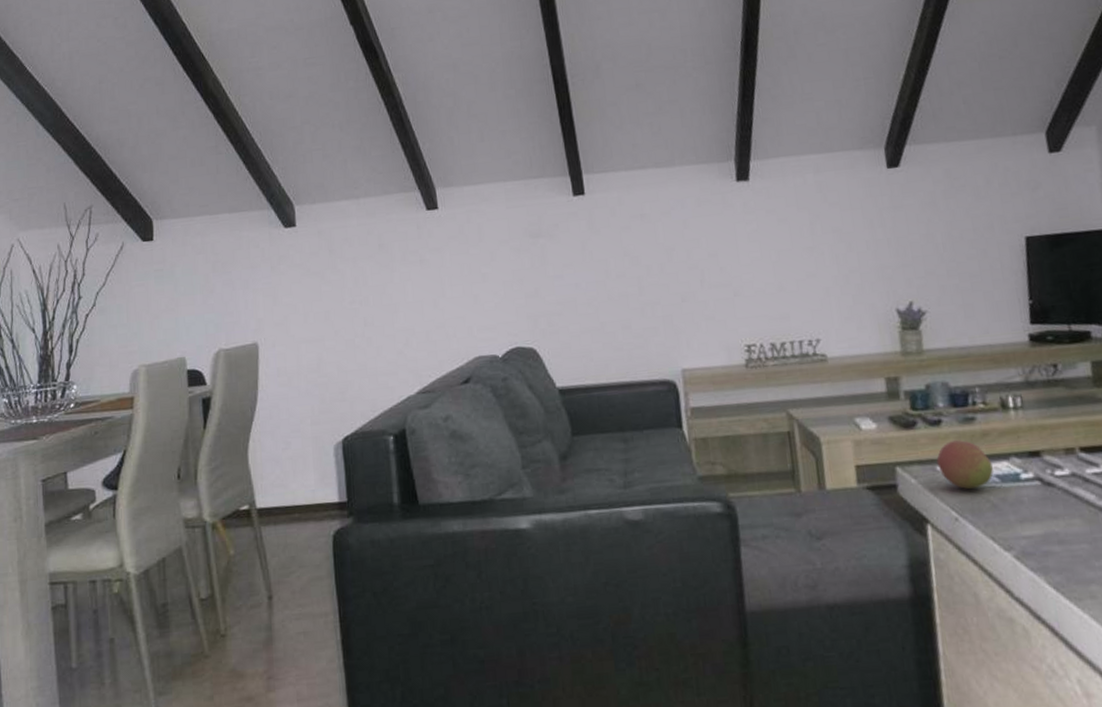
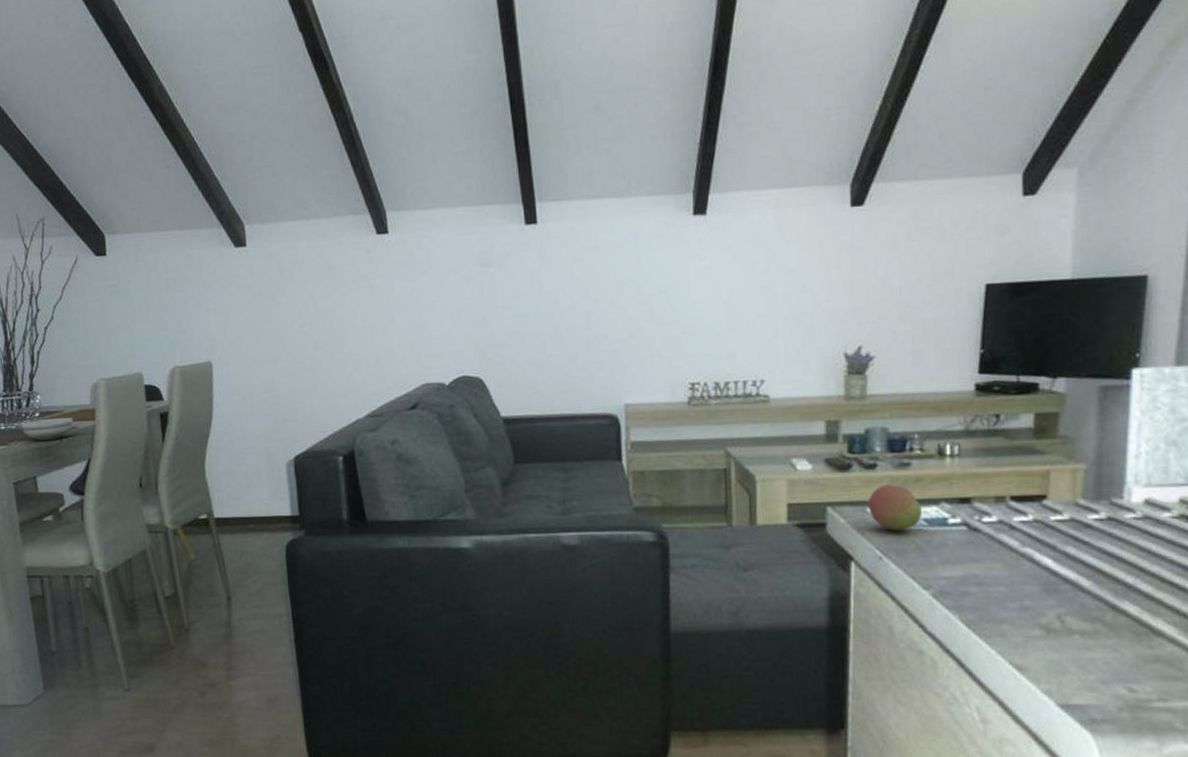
bowl: none [54,407,111,433] -> present [21,417,74,441]

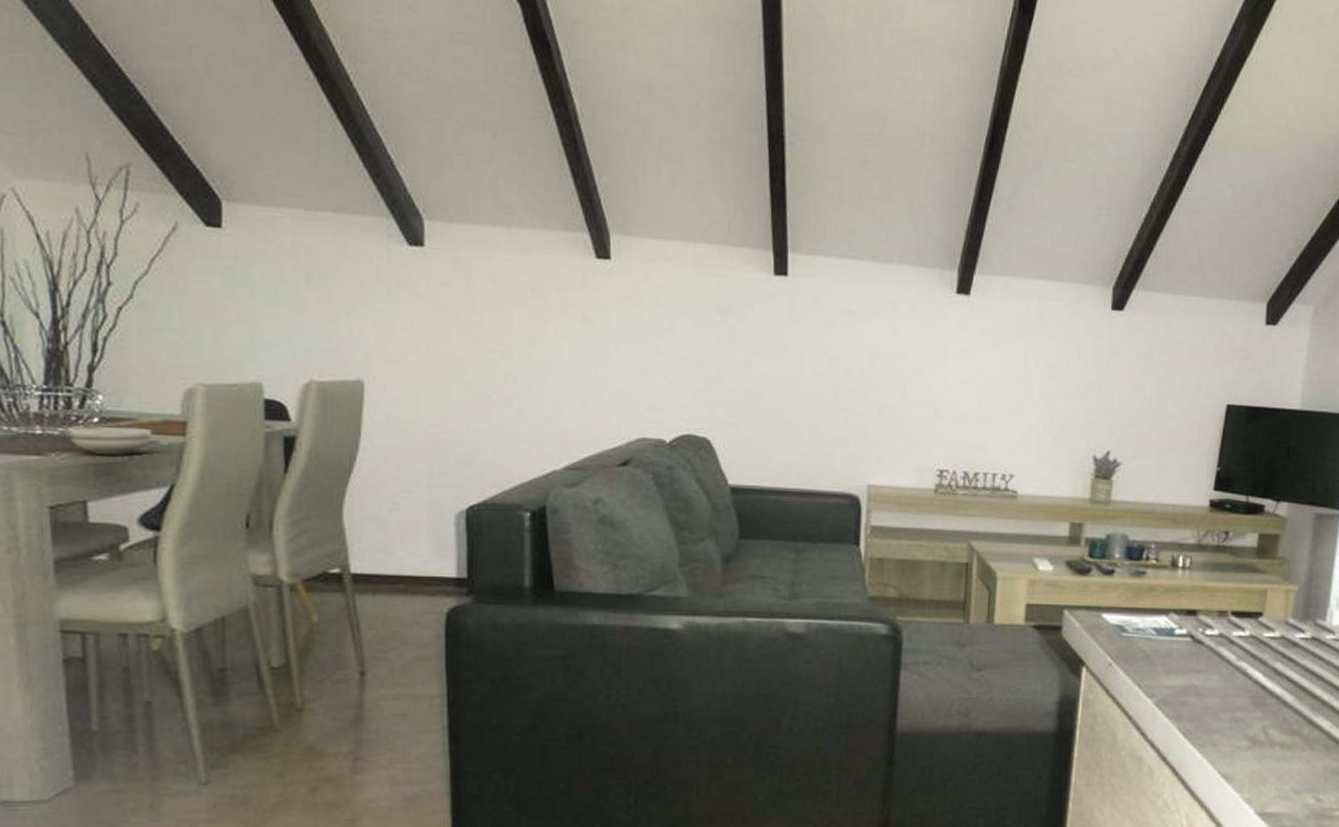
fruit: present [867,484,922,531] -> none [1103,591,1152,638]

